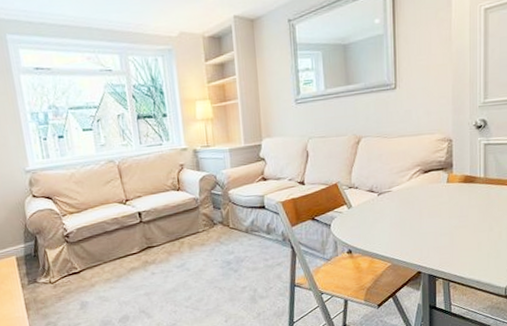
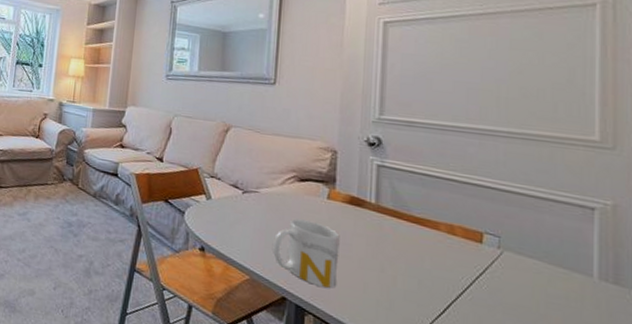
mug: none [407,204,459,256] -> present [273,218,340,288]

